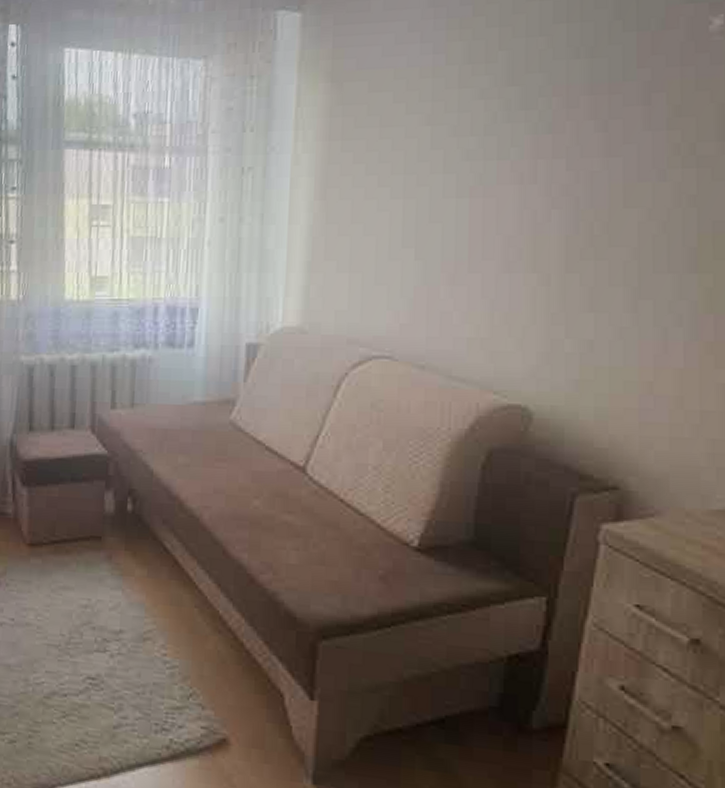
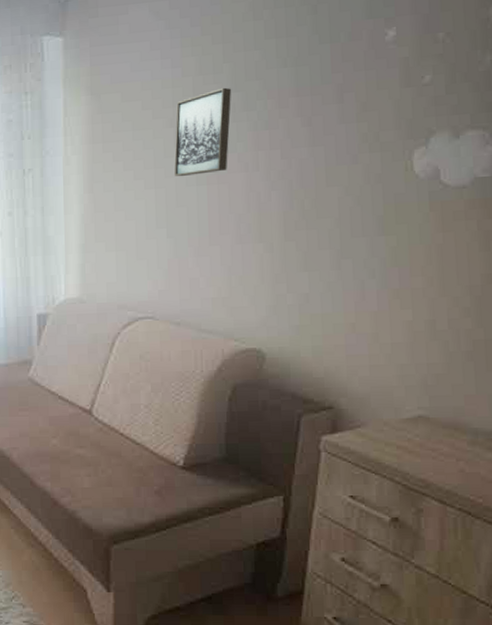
wall art: none [429,80,508,186] -> present [174,87,232,177]

